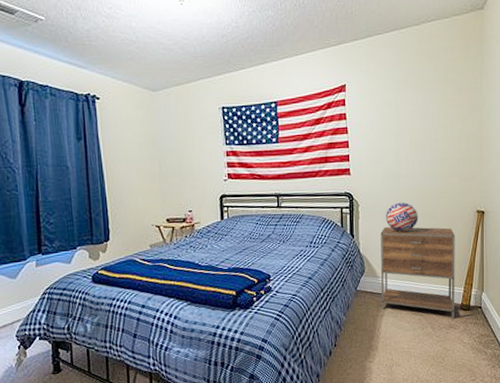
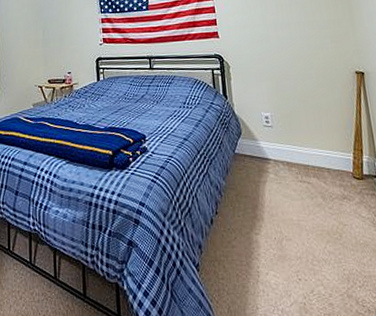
nightstand: present [380,227,455,319] -> none [254,88,347,189]
basketball: present [385,202,418,232] -> none [257,63,293,94]

